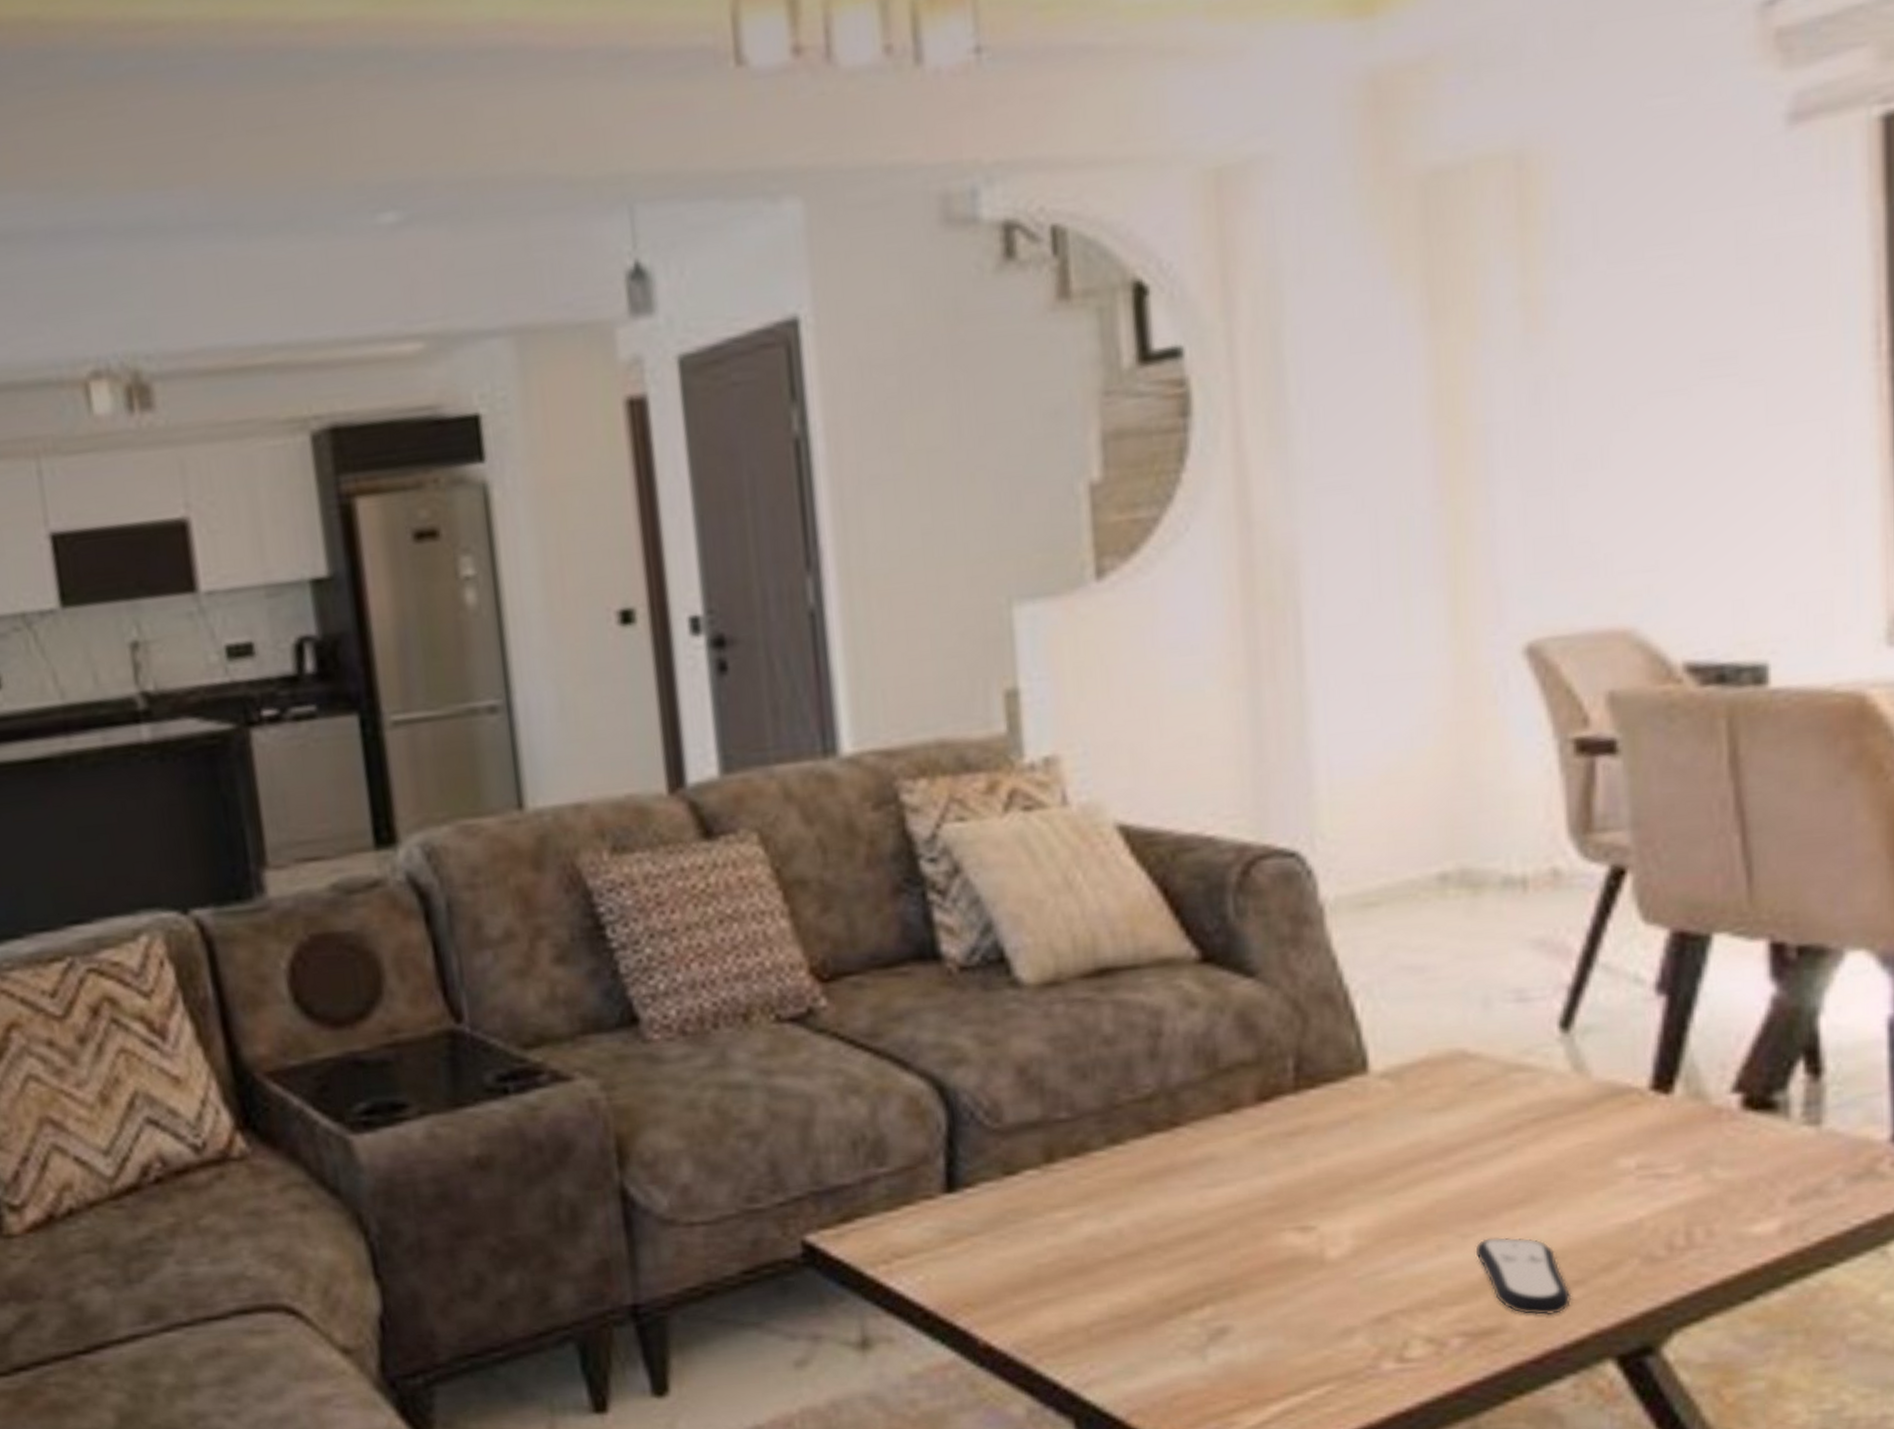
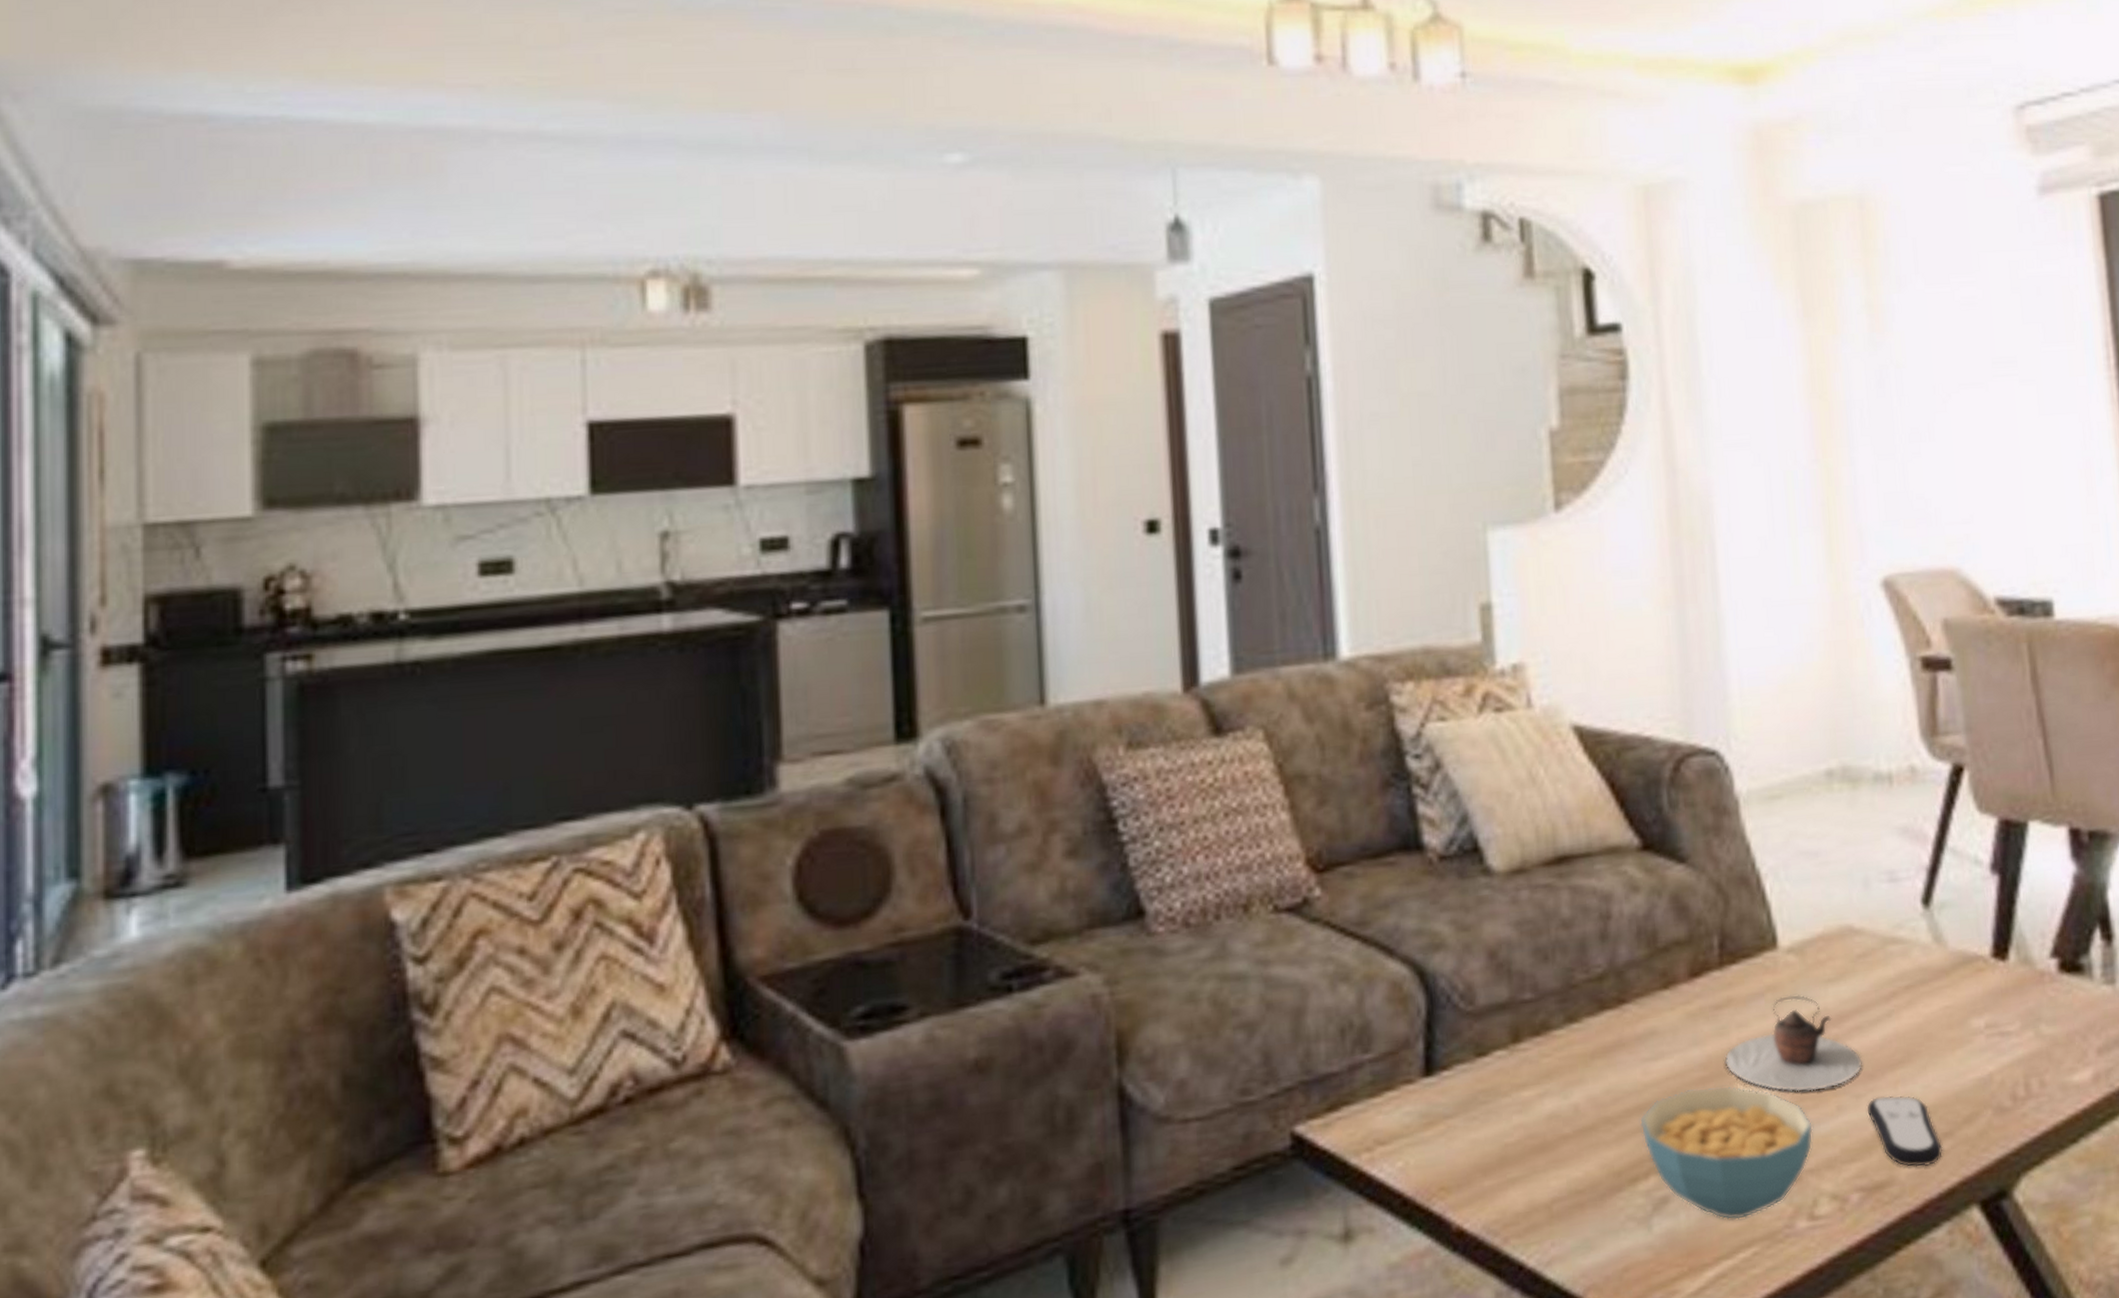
cereal bowl: none [1193,1217,1407,1357] -> present [1639,1085,1814,1221]
teapot: none [1298,1124,1472,1228] -> present [1724,994,1862,1092]

